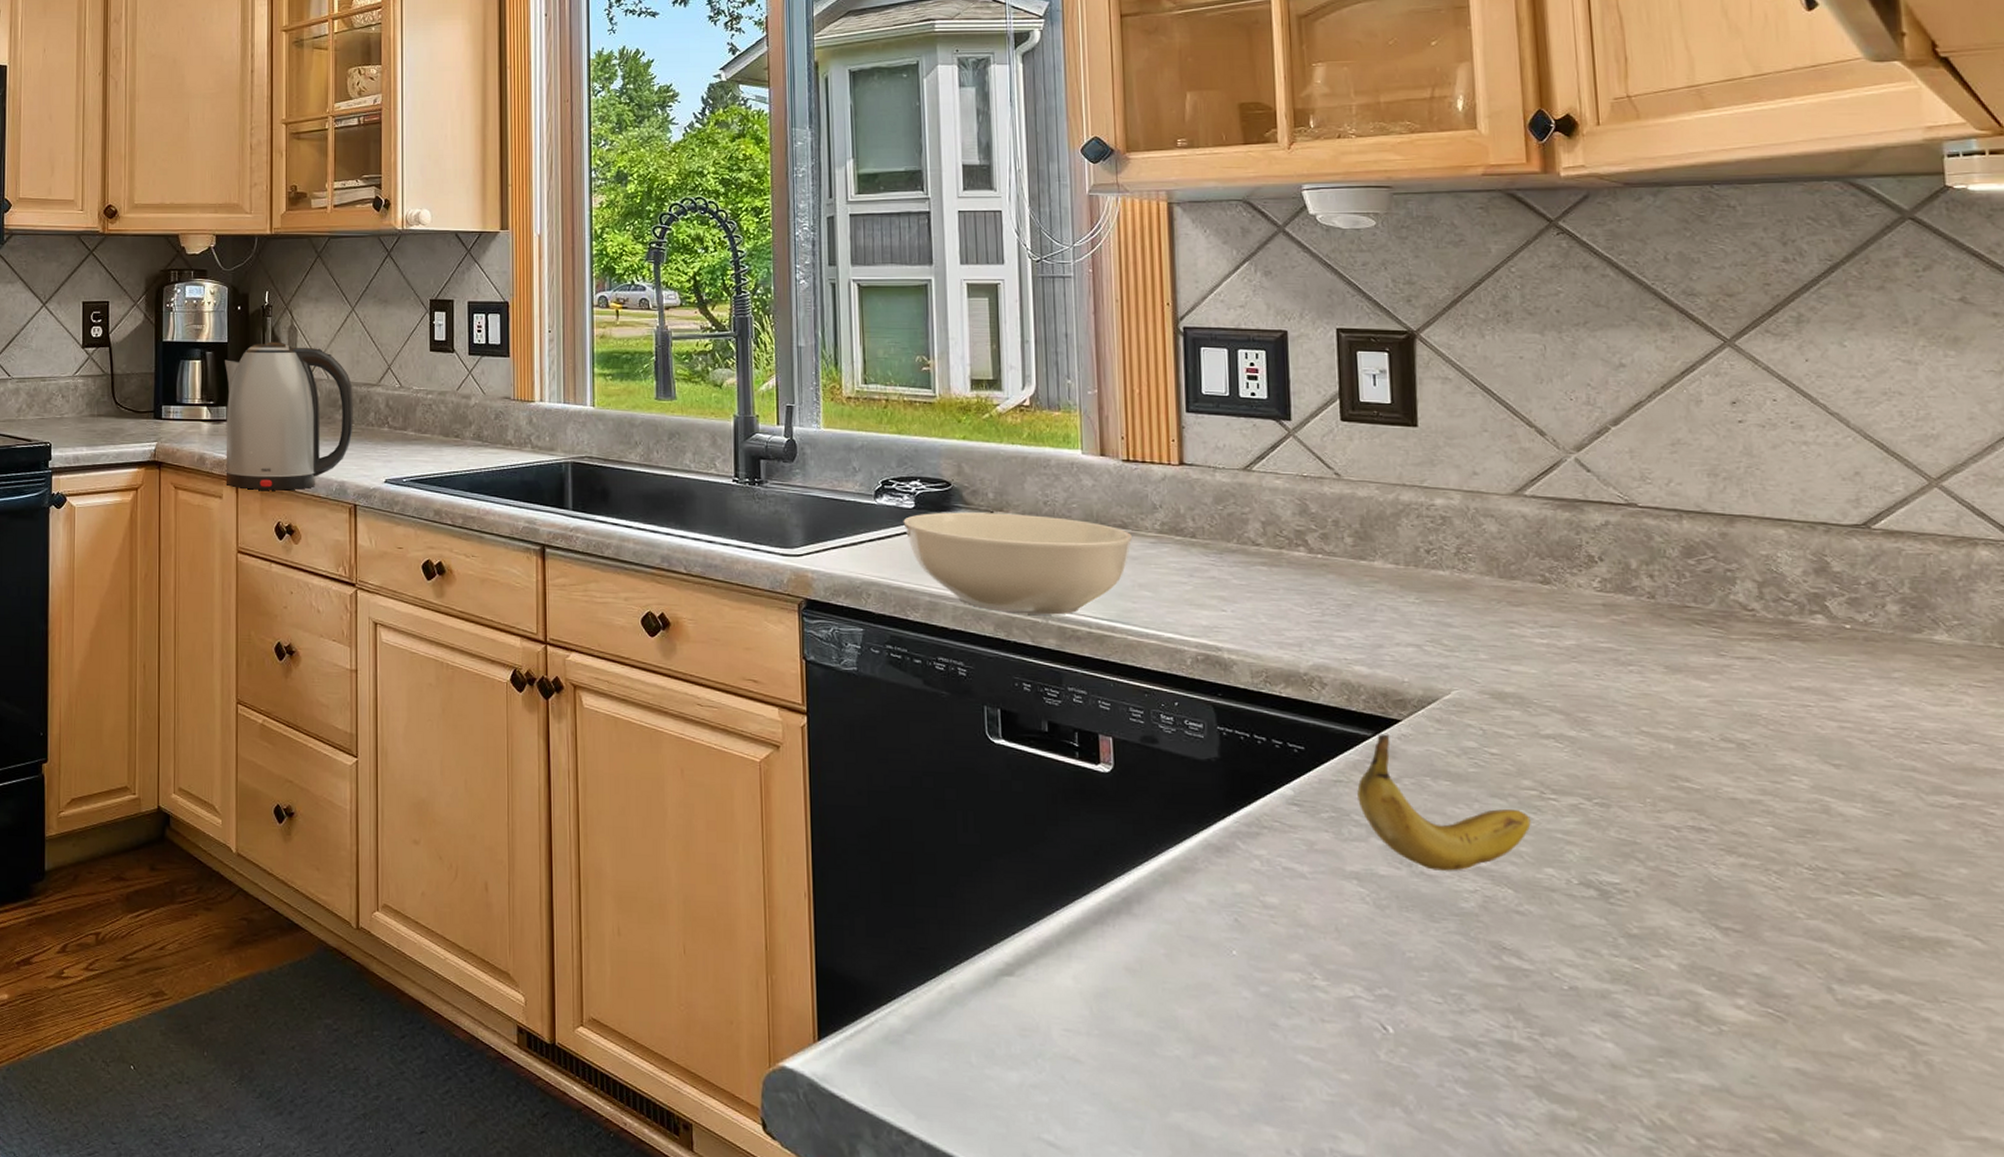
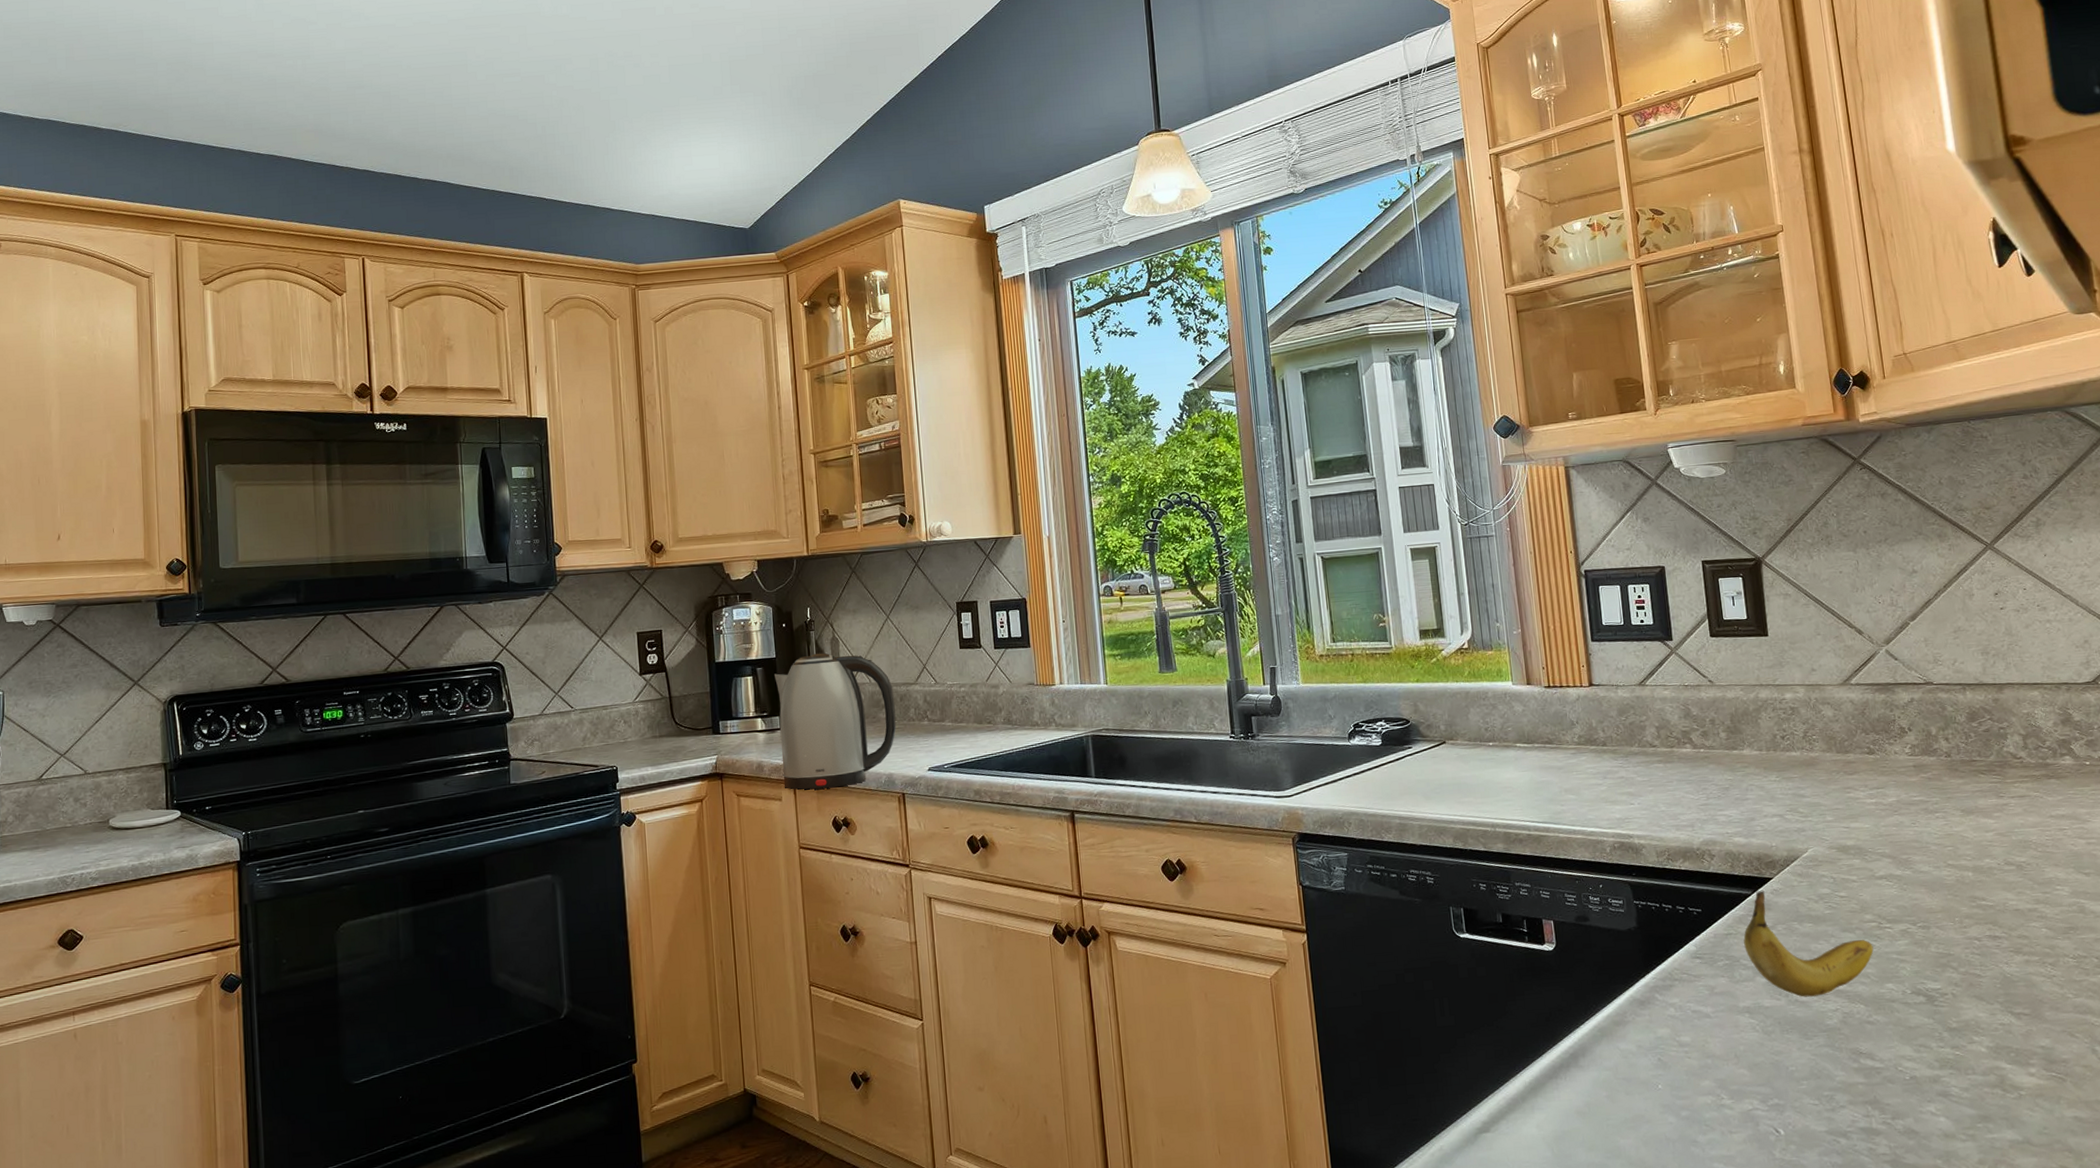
bowl: present [903,512,1133,615] -> none [1373,740,1558,826]

